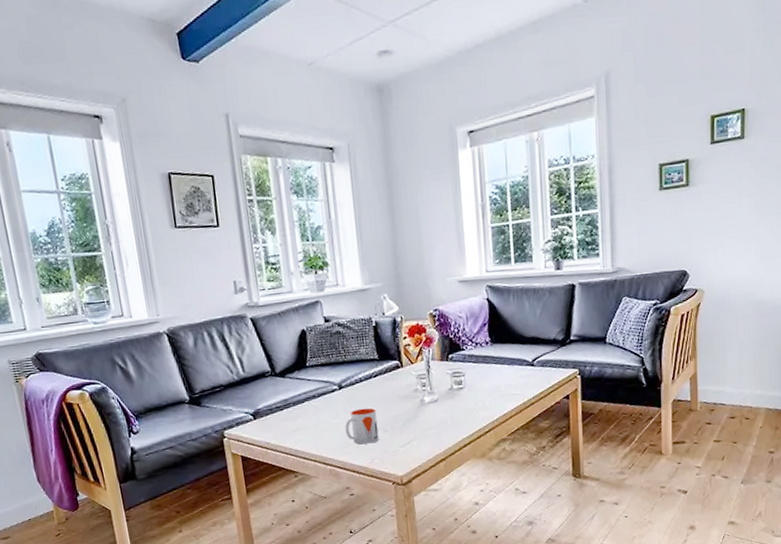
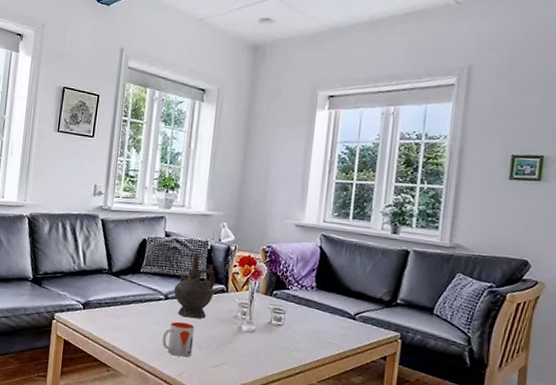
ceremonial vessel: none [346,335,388,403] -> present [174,254,216,319]

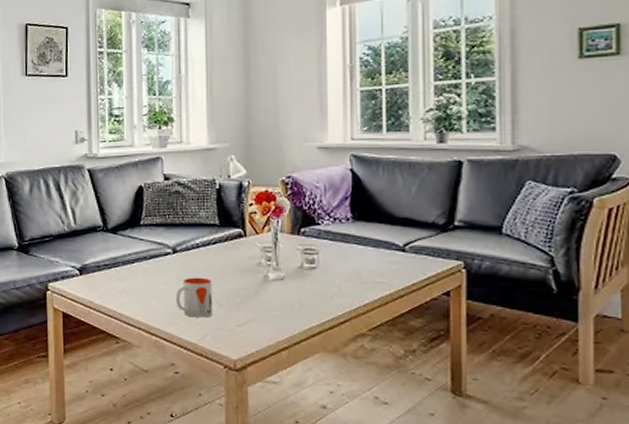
ceremonial vessel: present [174,254,216,319] -> none [182,197,230,272]

